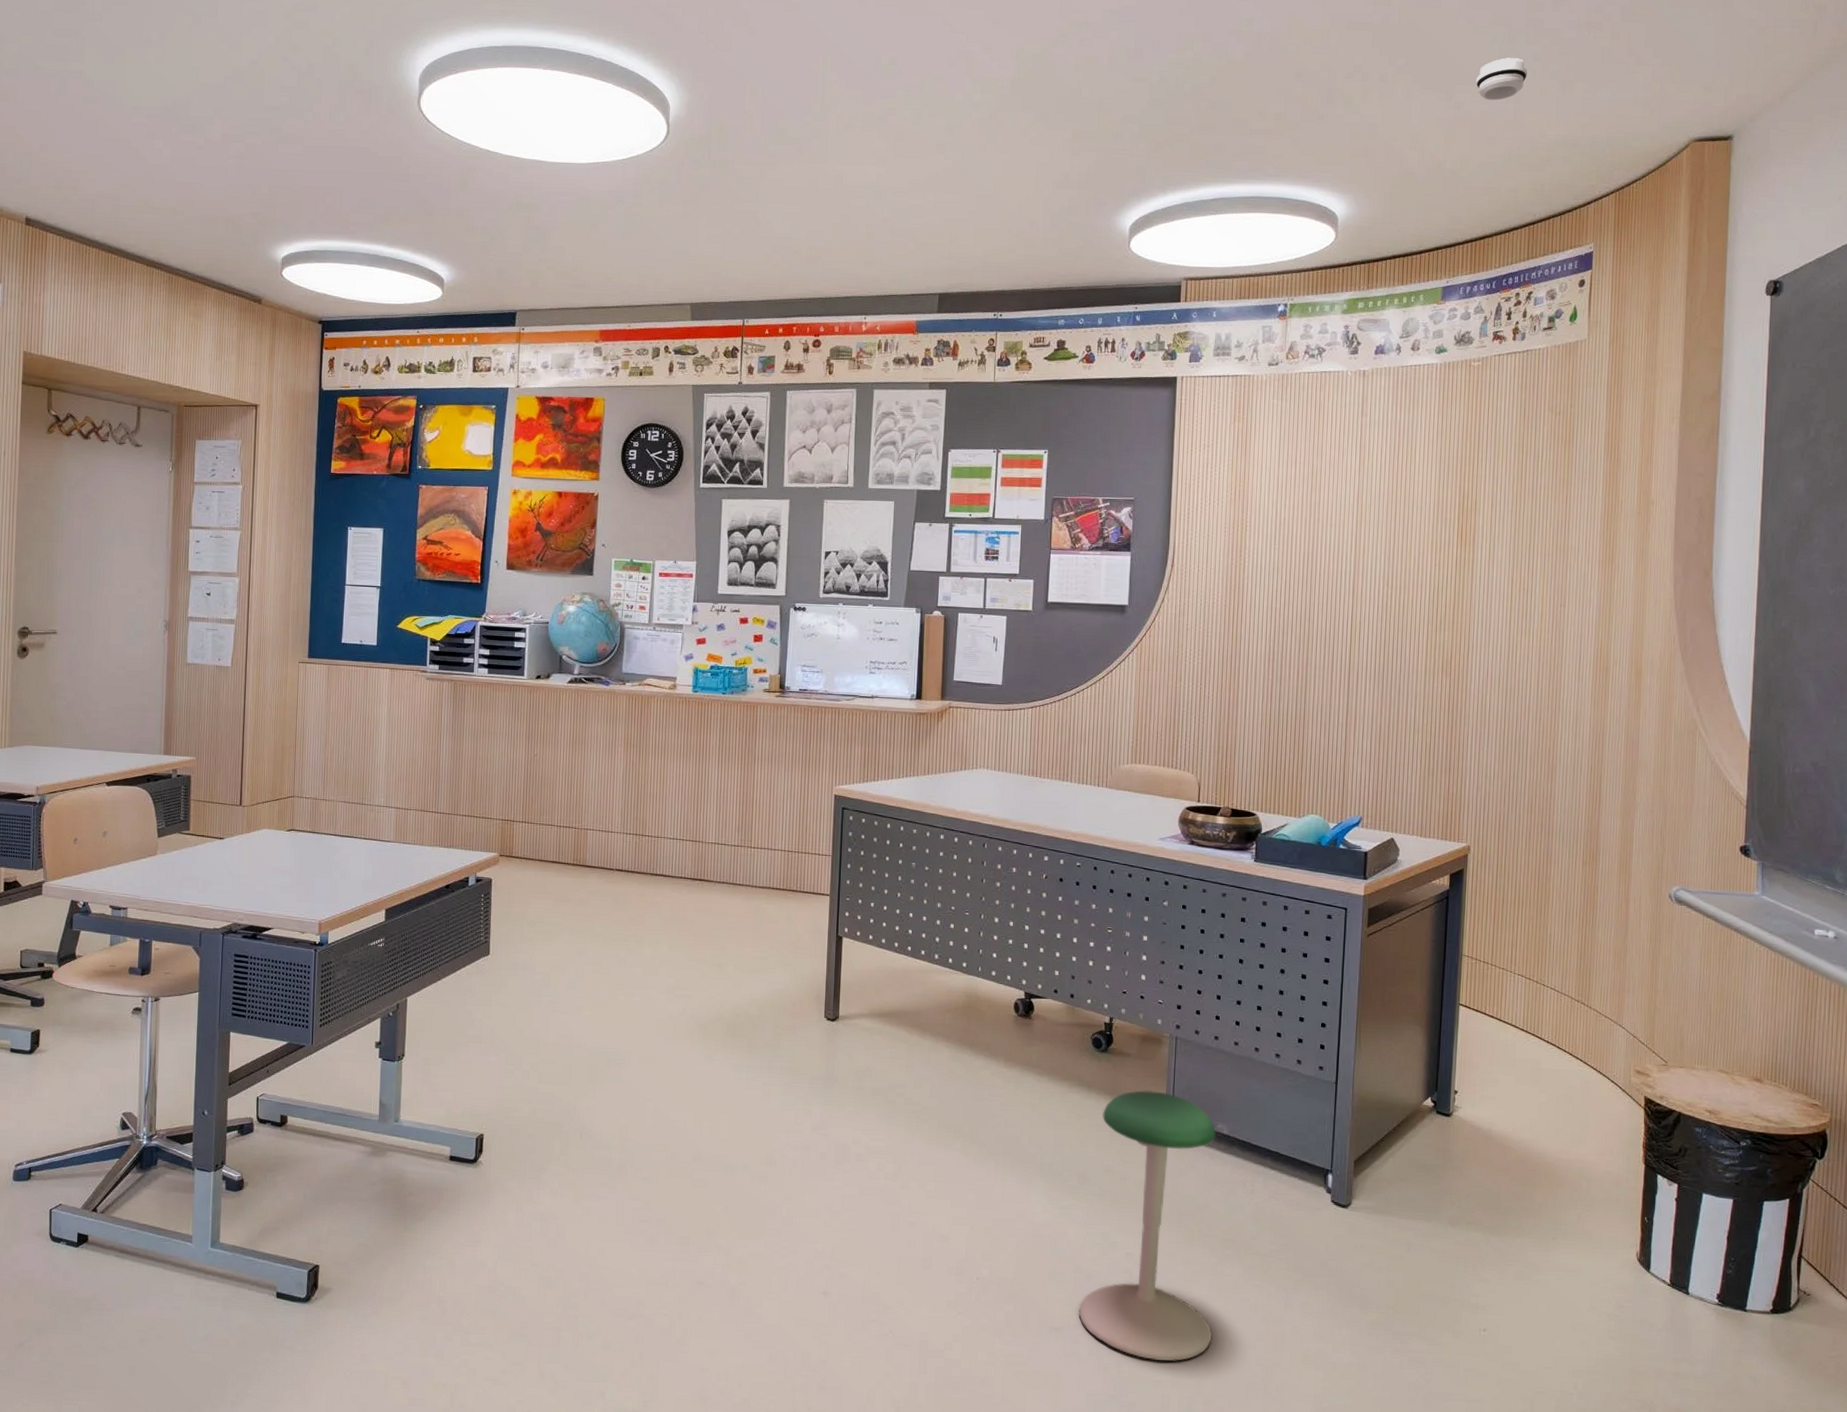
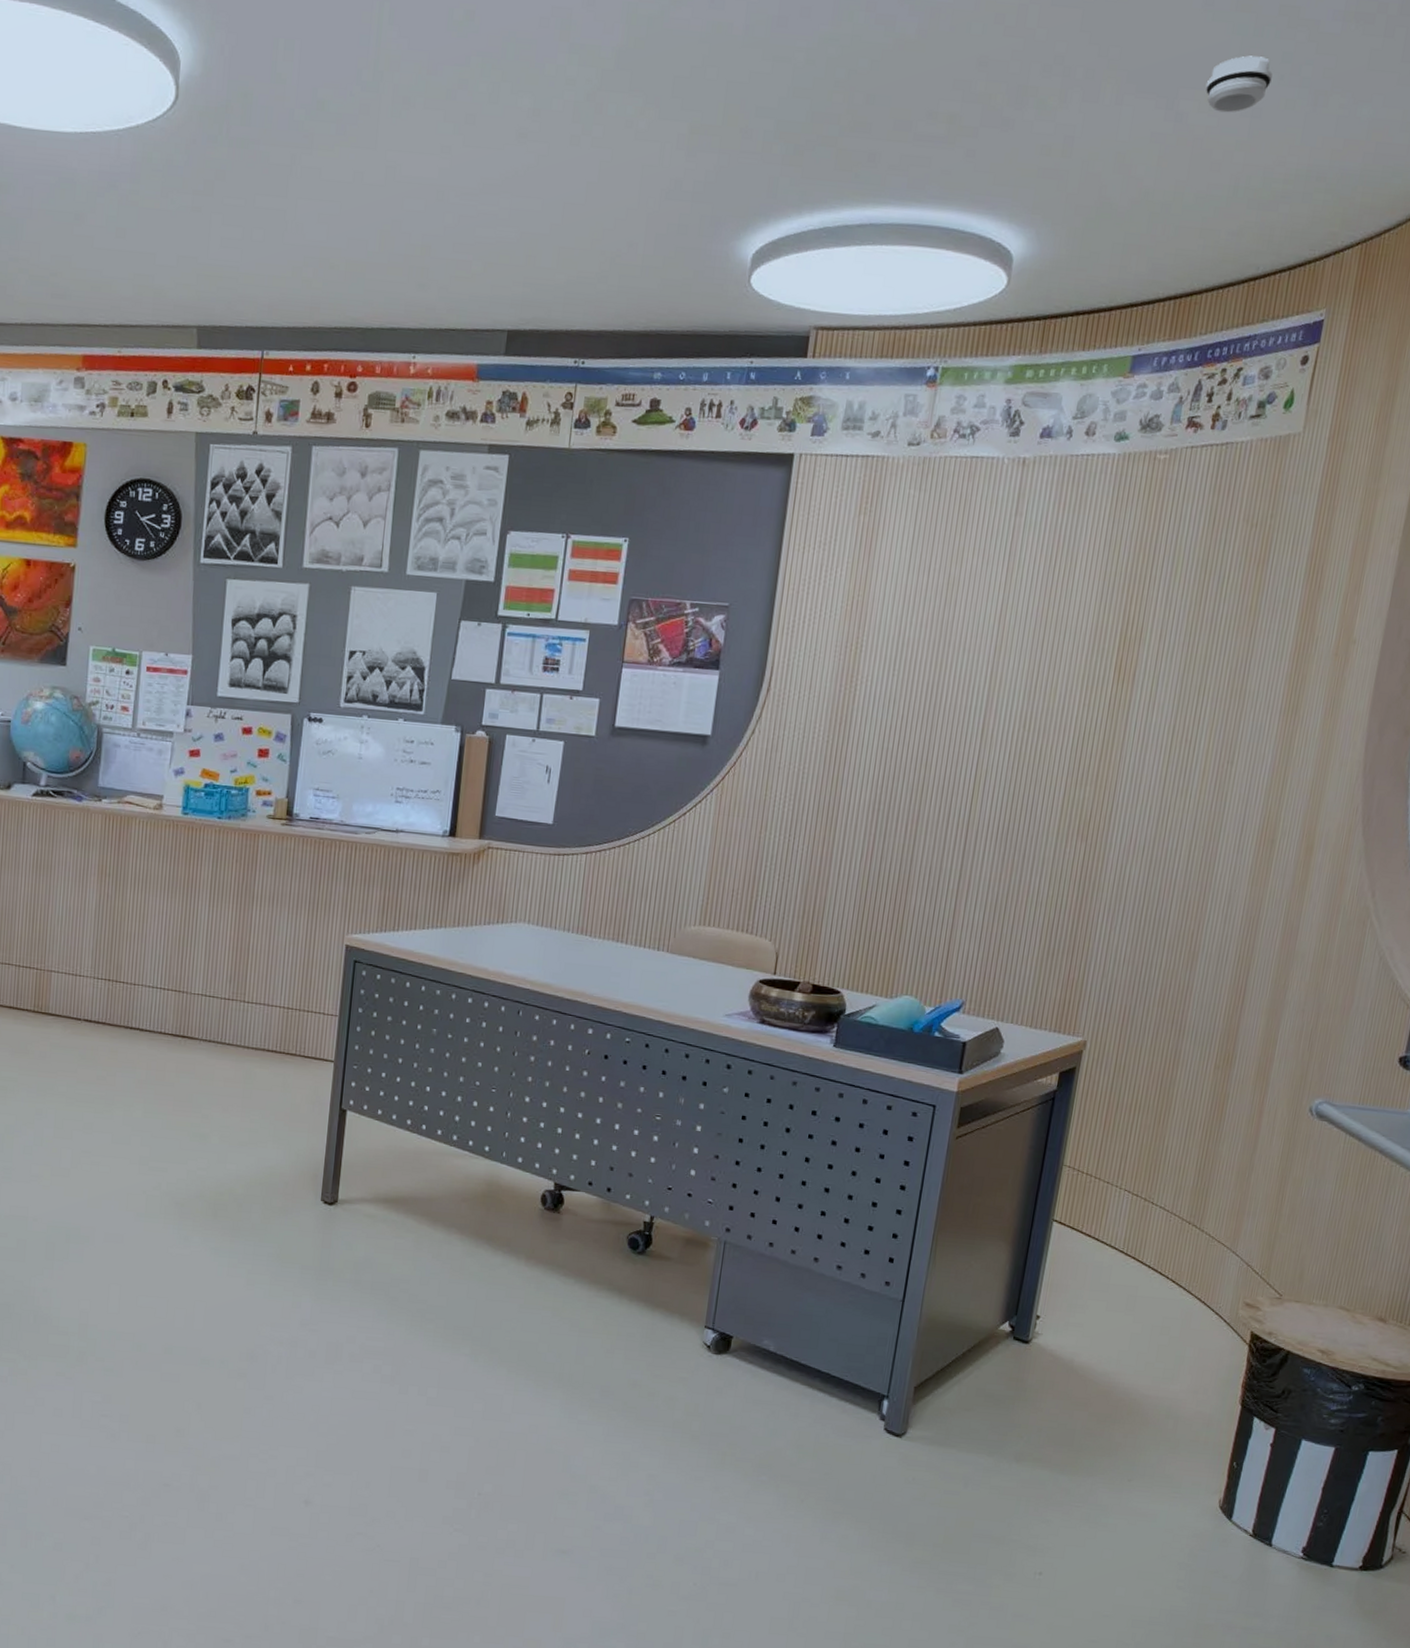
stool: present [1078,1090,1216,1361] -> none [589,1299,761,1591]

